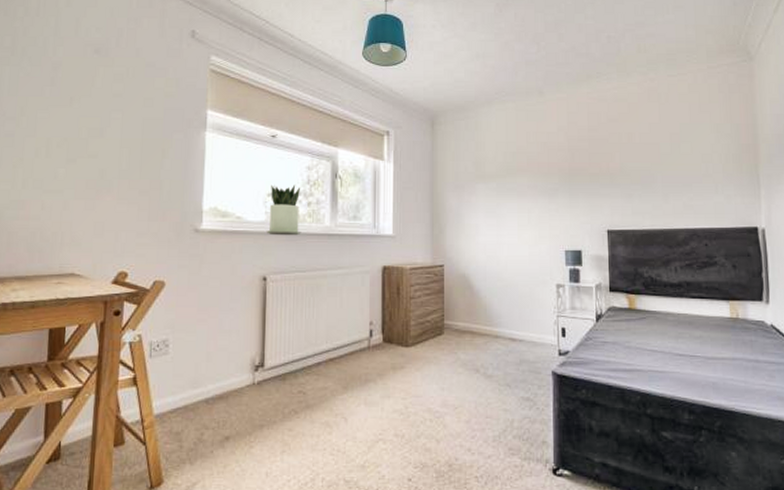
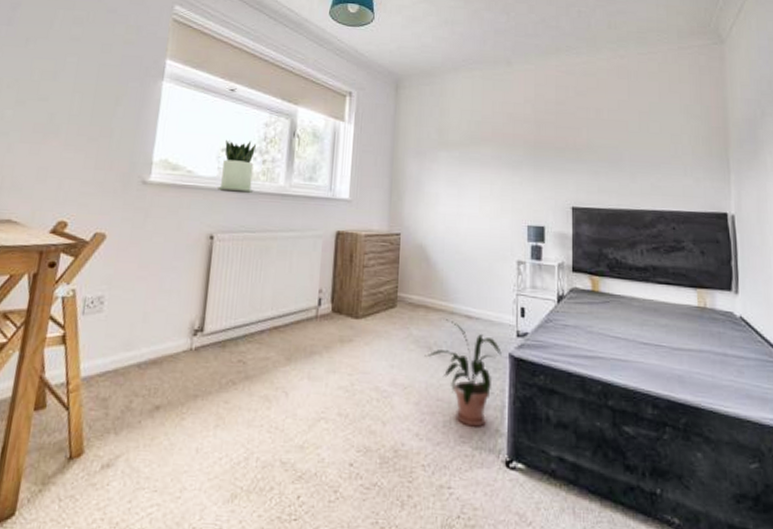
house plant: none [473,343,545,440] -> present [425,319,502,427]

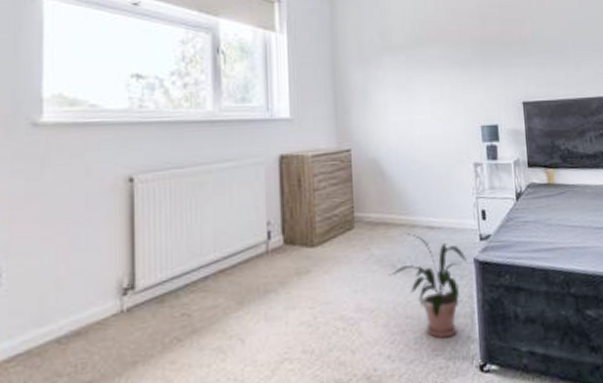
planter: present [216,139,256,194] -> none [130,63,177,126]

